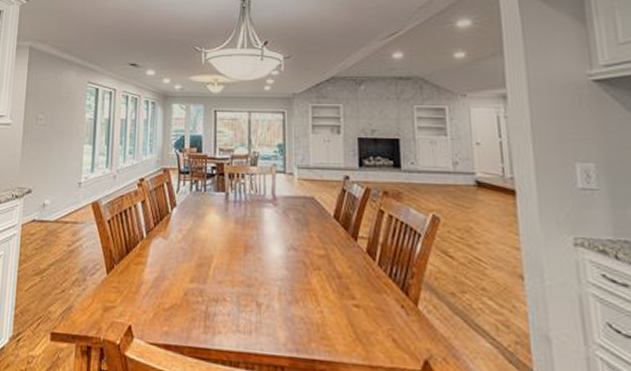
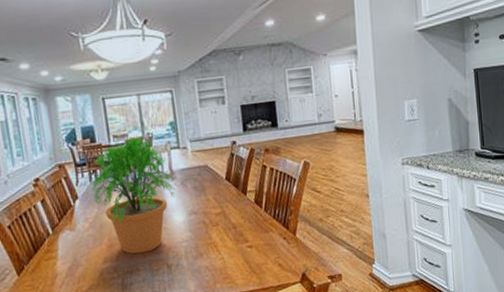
potted plant: none [191,152,276,282] -> present [92,135,176,254]

